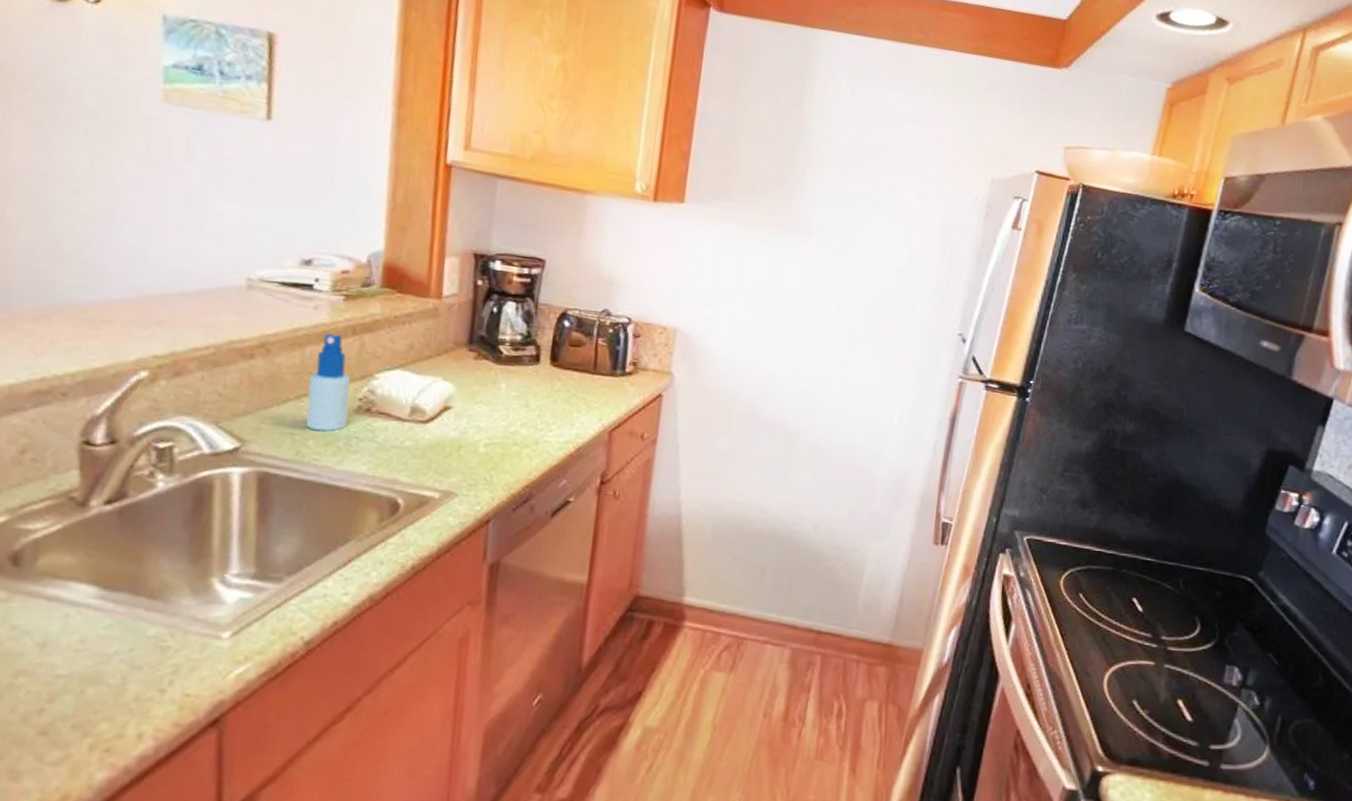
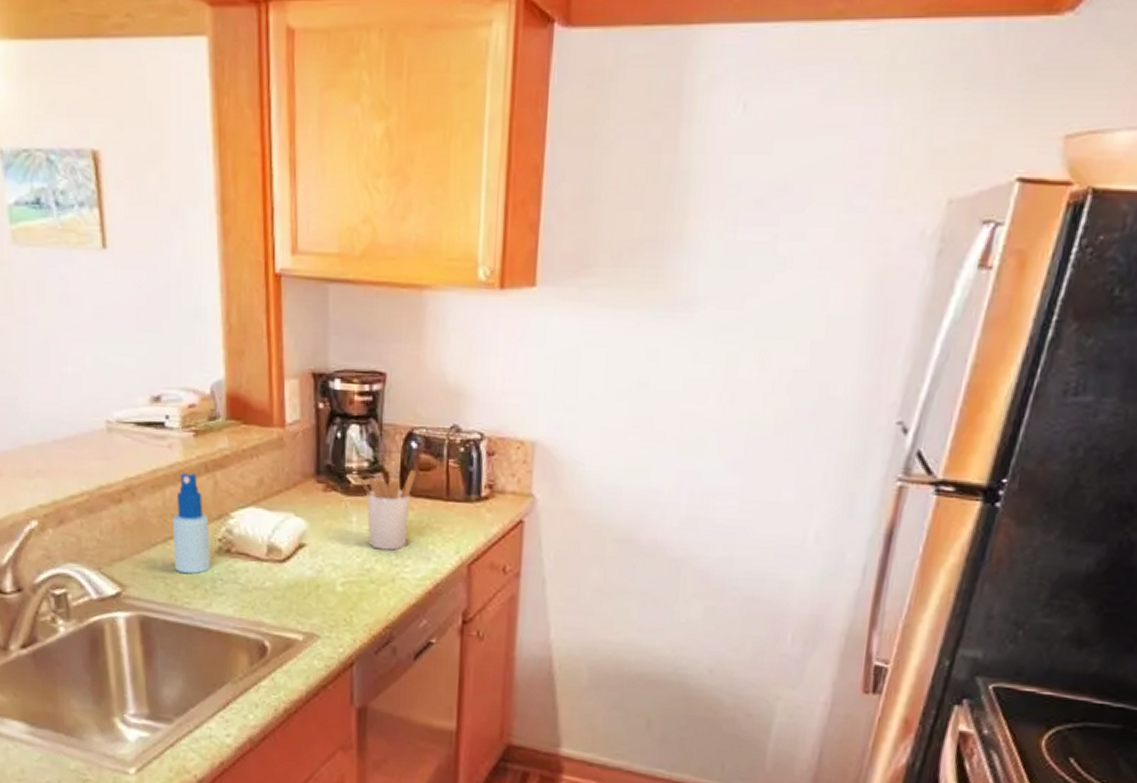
utensil holder: none [510,345,567,416] -> present [358,470,417,551]

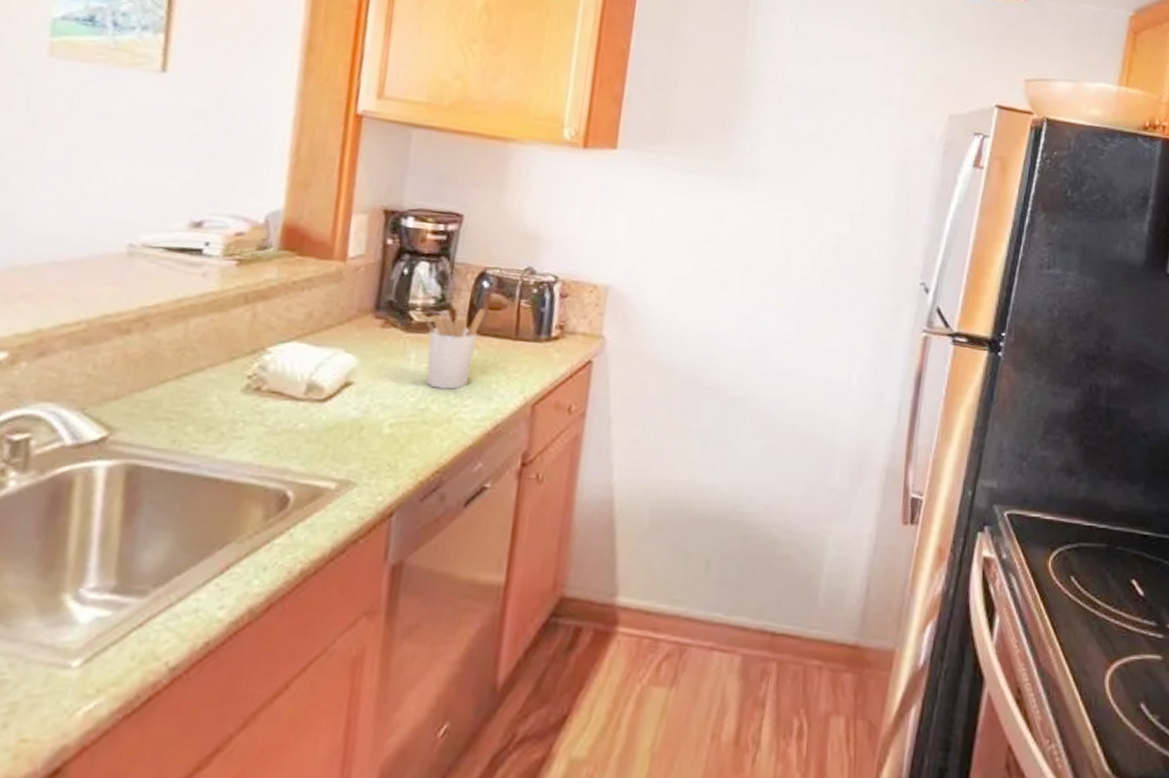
spray bottle: present [172,473,210,574] -> none [185,303,240,415]

